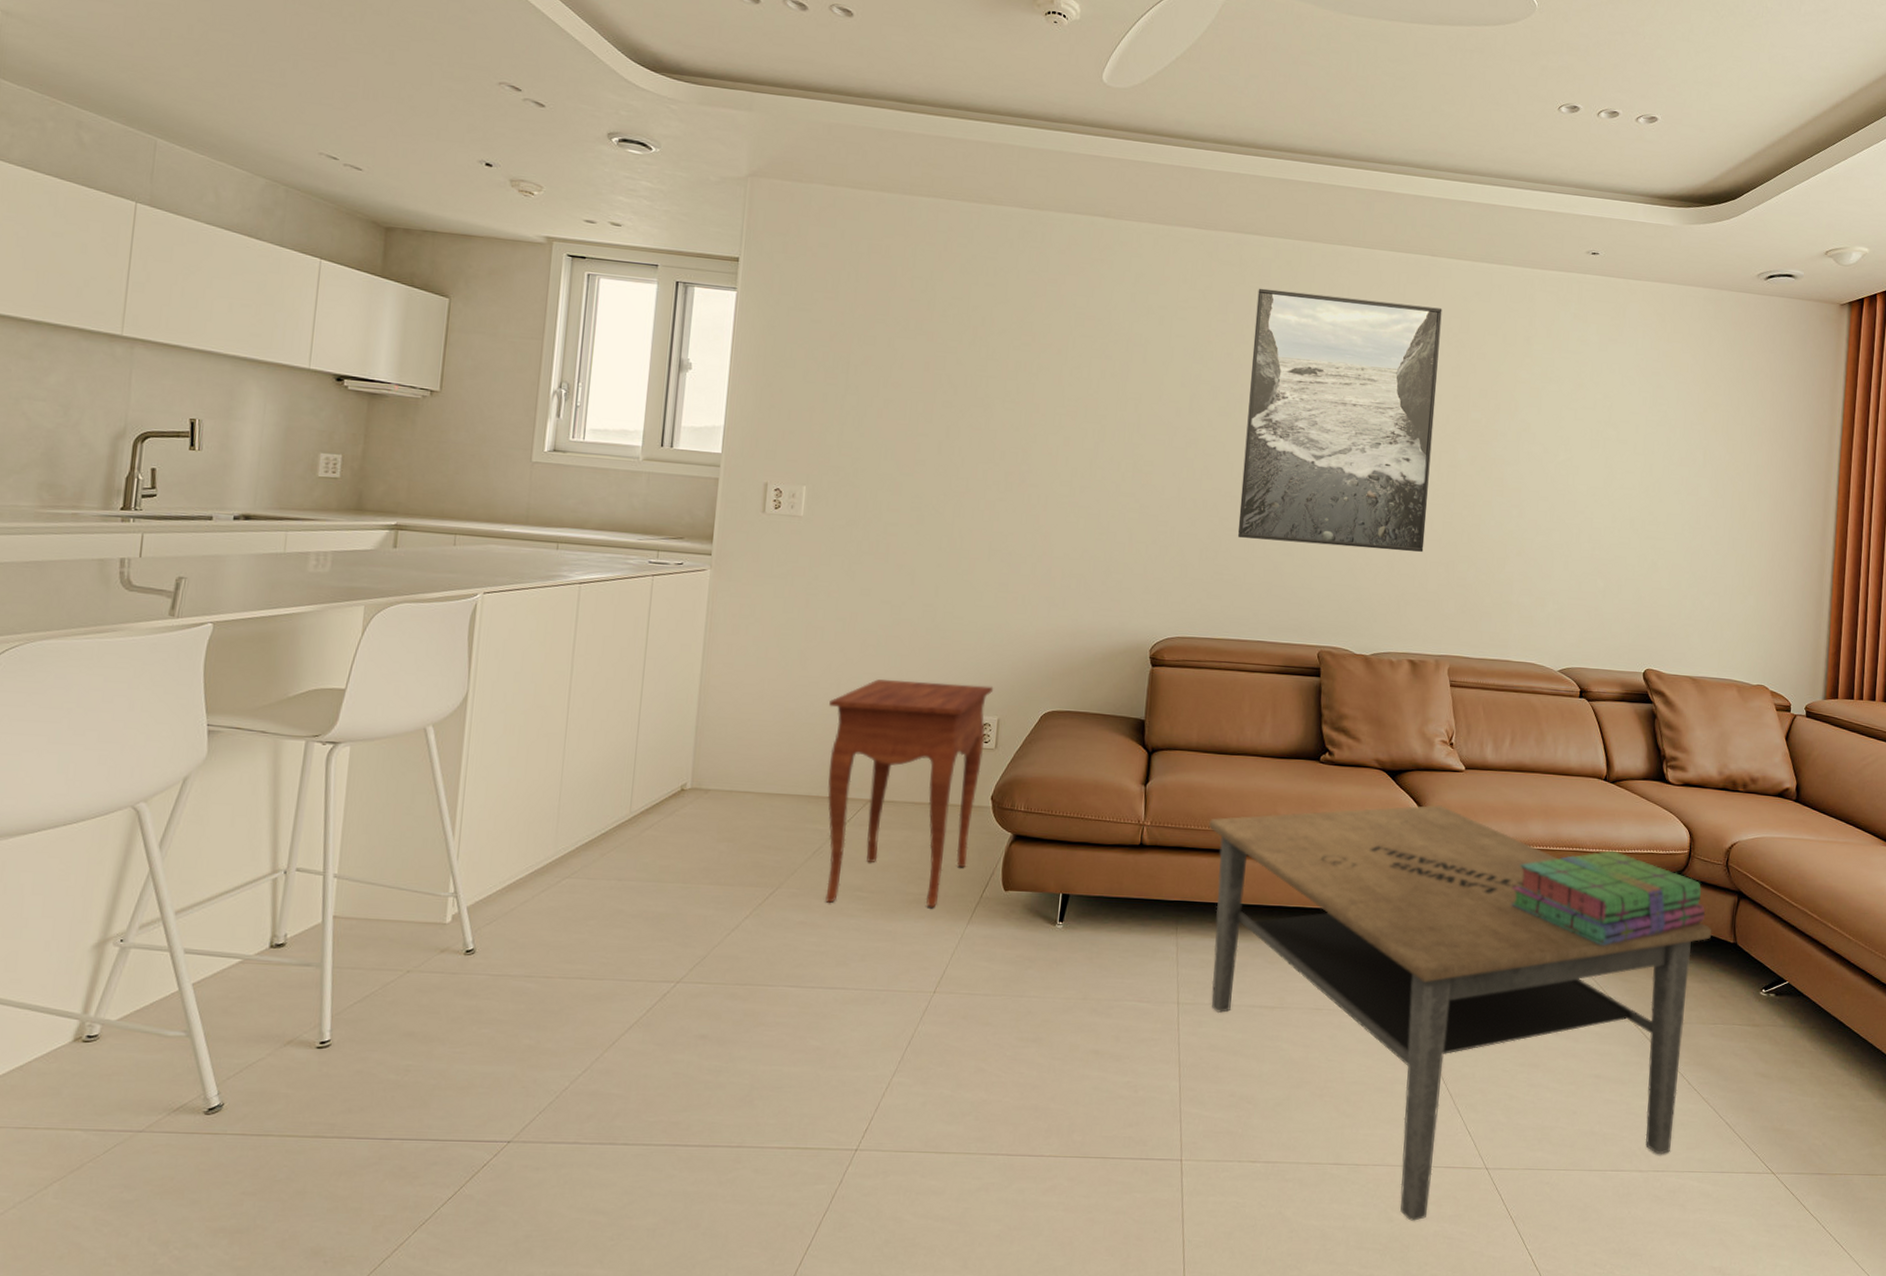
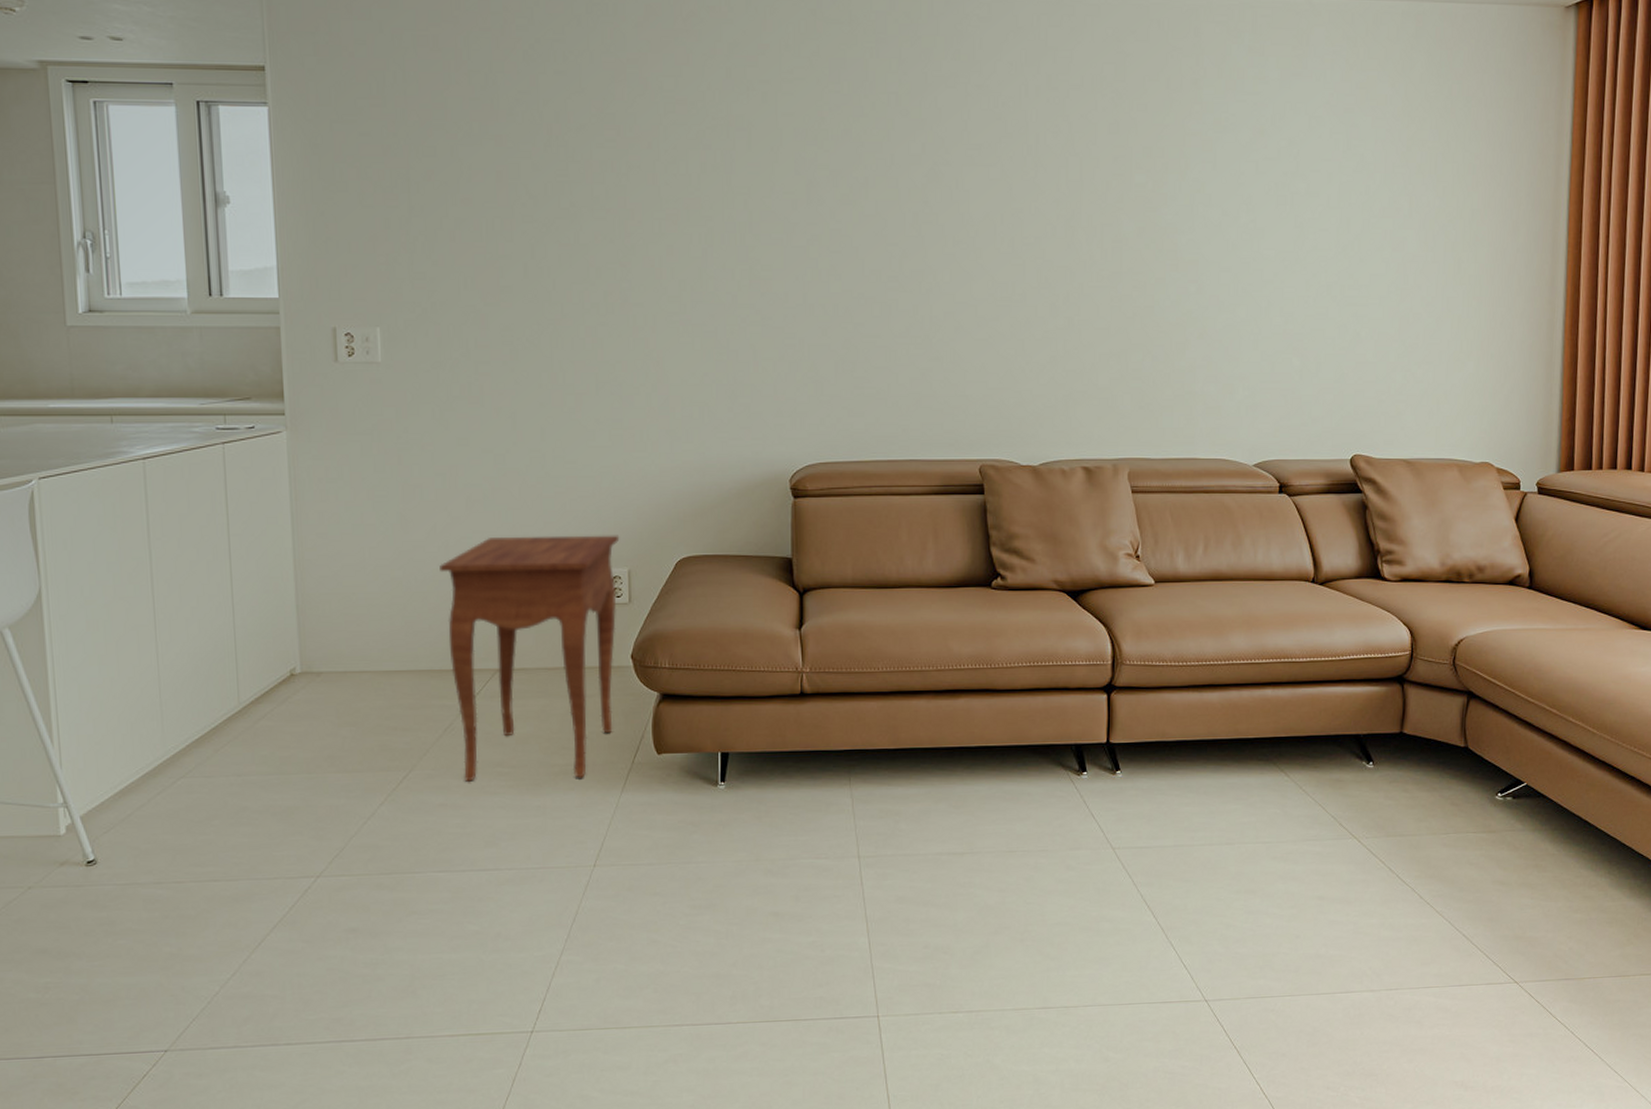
coffee table: present [1208,805,1712,1221] -> none [874,624,1440,1059]
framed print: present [1237,288,1442,552] -> none [874,48,1093,344]
stack of books: present [1511,850,1705,946] -> none [1216,658,1431,761]

